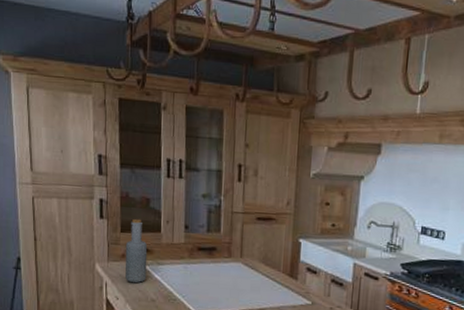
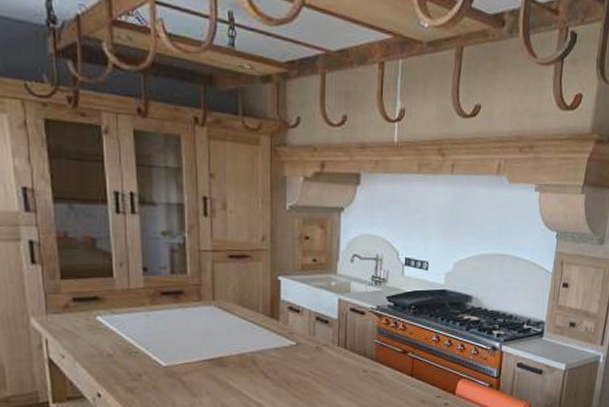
bottle: present [125,218,148,283] -> none [68,262,99,338]

